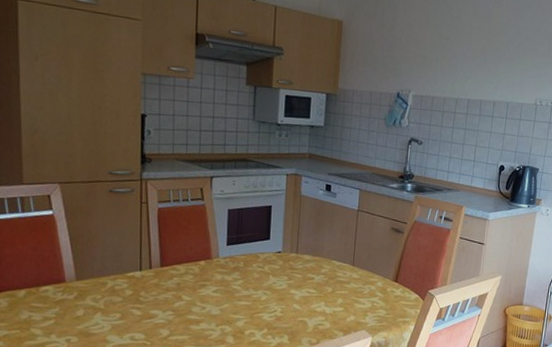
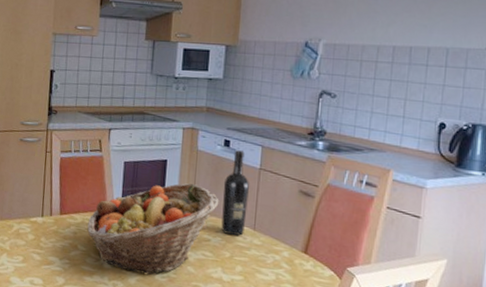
fruit basket: none [191,227,322,317] -> present [87,183,219,275]
wine bottle: none [324,194,349,272] -> present [221,150,249,236]

